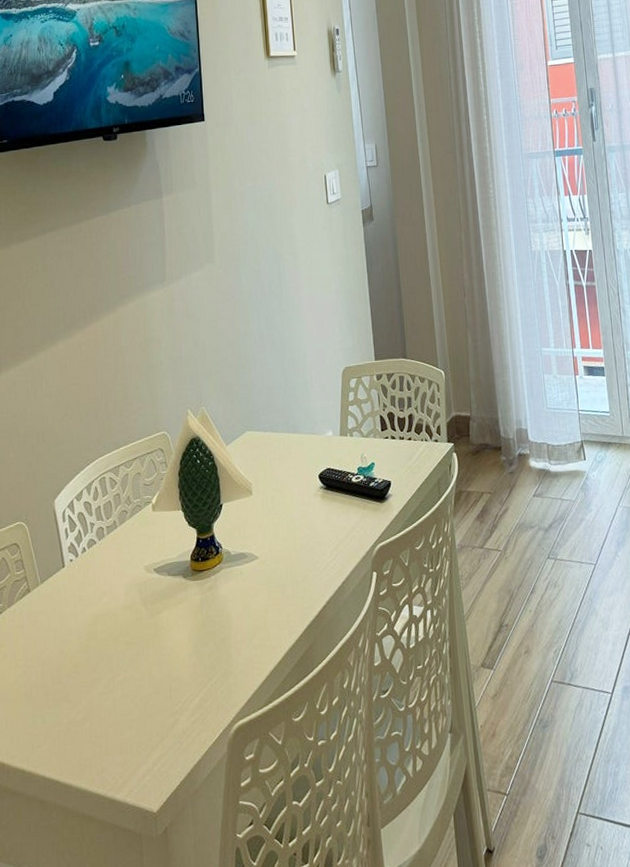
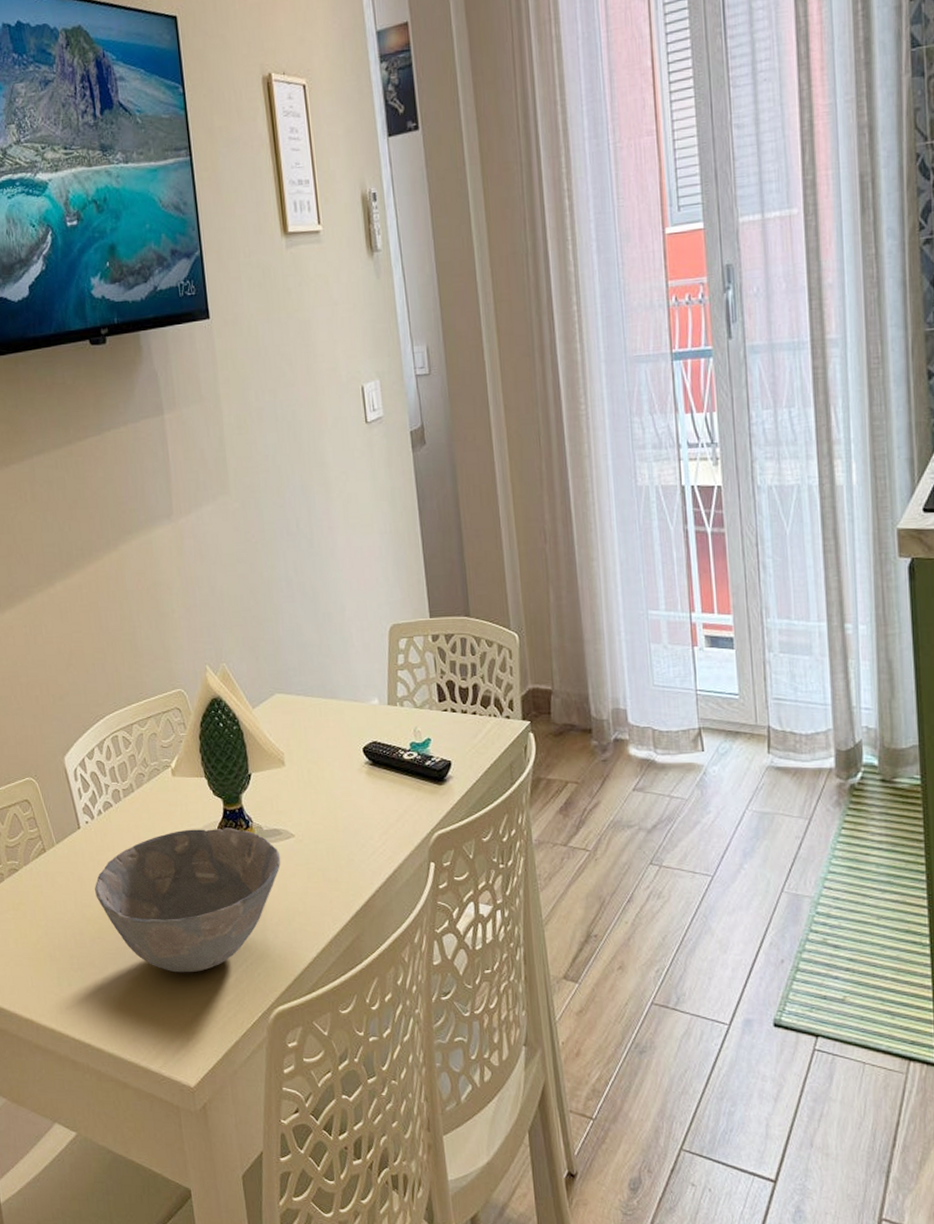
bowl: none [74,555,246,699] -> present [95,828,281,973]

